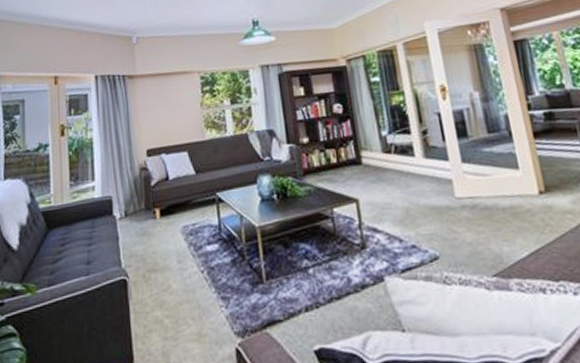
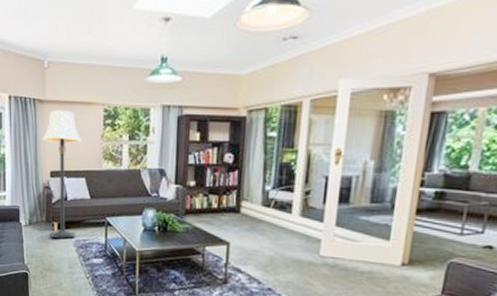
lamp: none [134,83,182,230] -> present [42,110,83,239]

